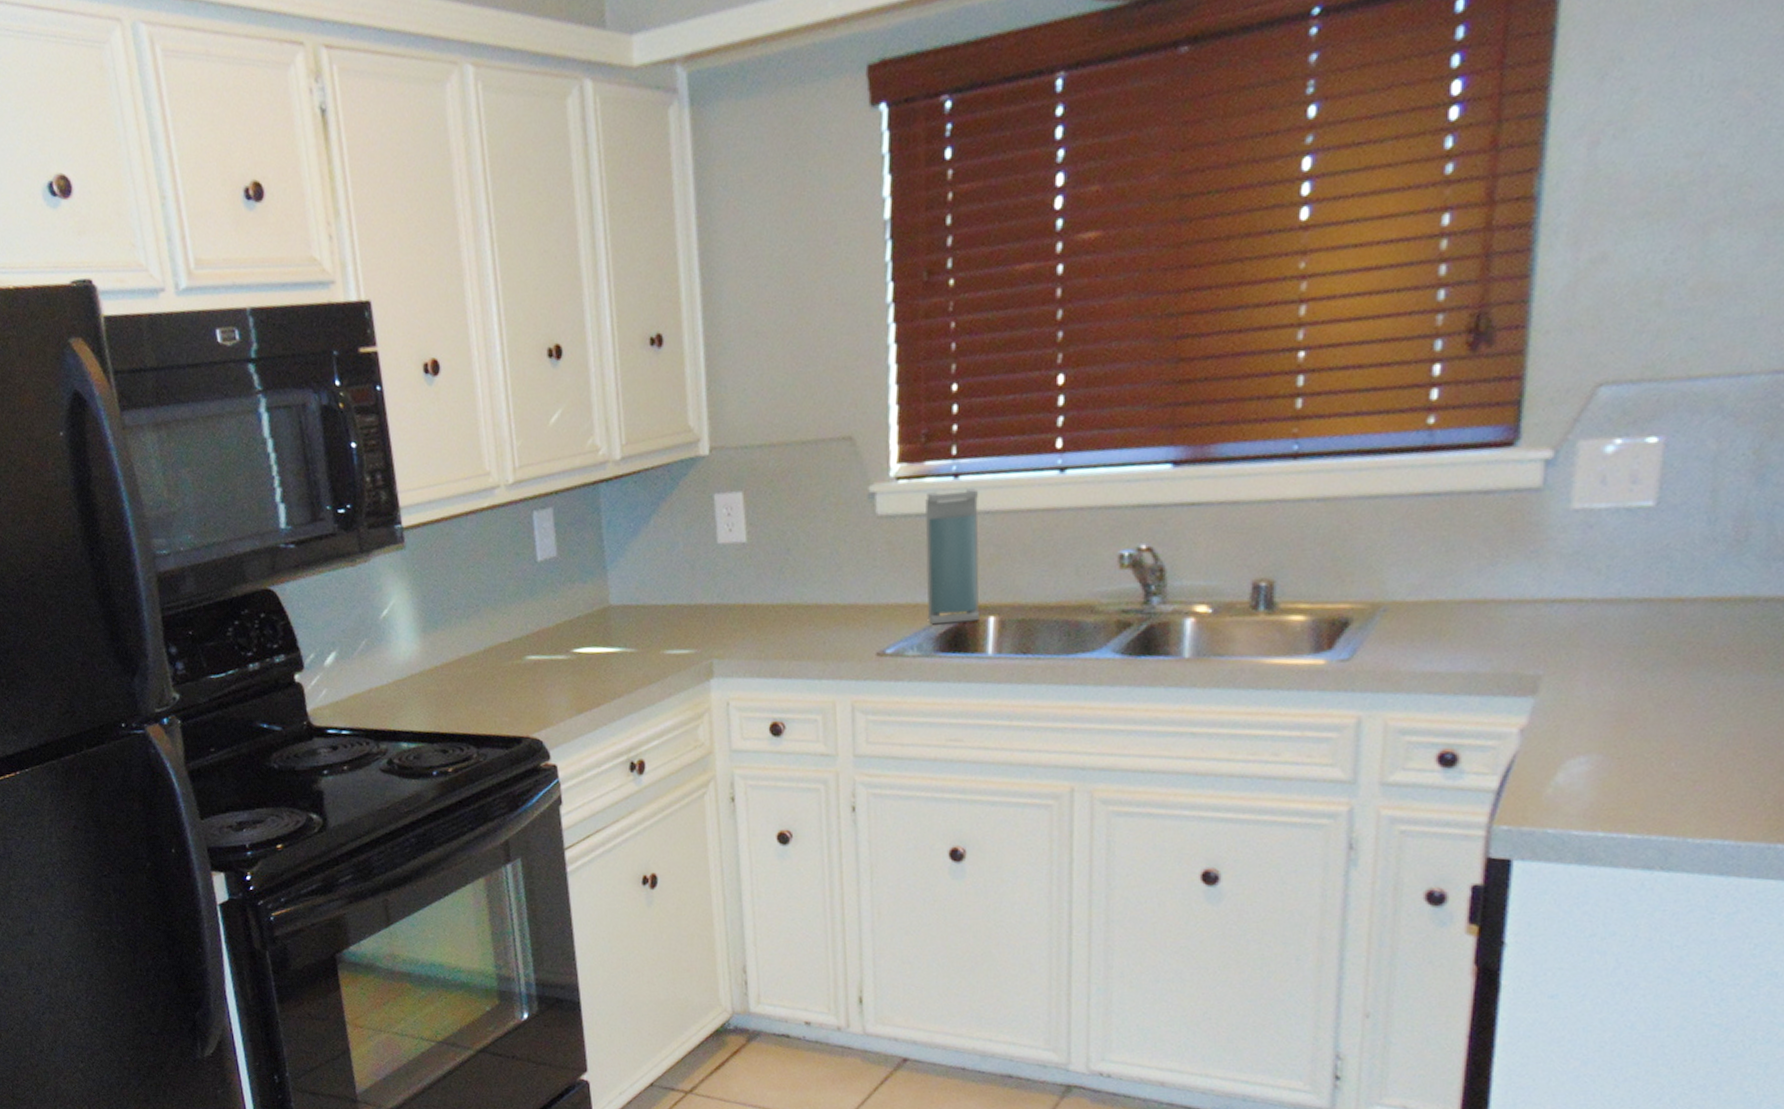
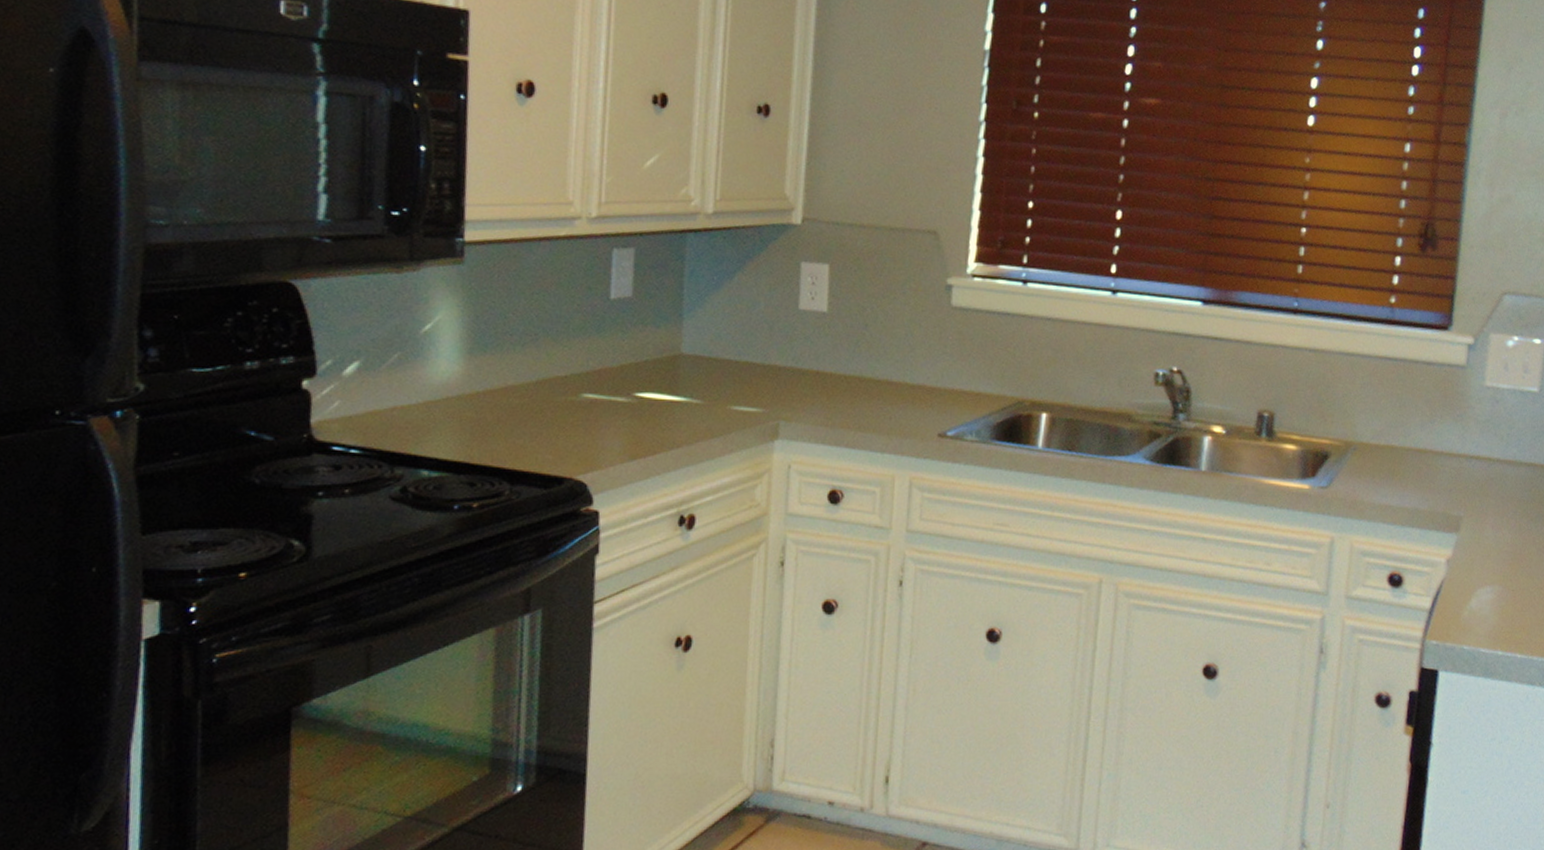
soap dispenser: present [925,488,979,625] -> none [987,293,1043,416]

